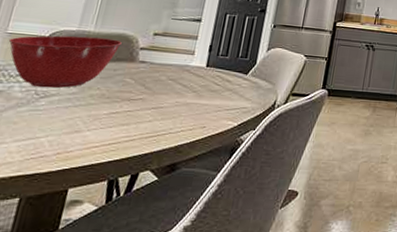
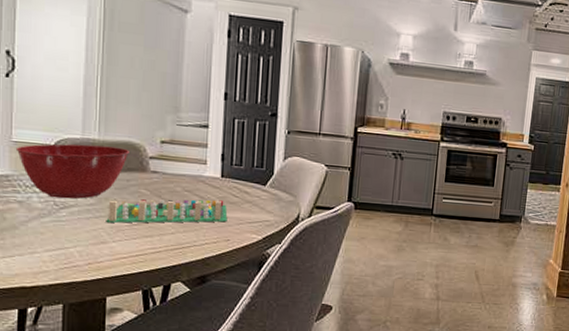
board game: none [84,87,208,112] -> present [106,199,228,223]

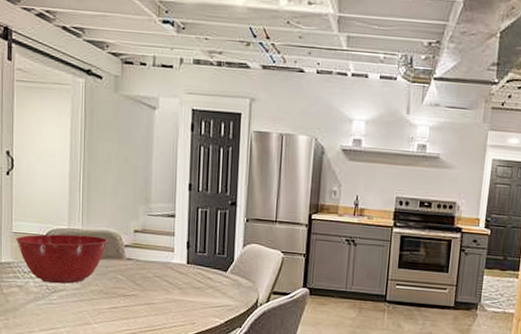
board game: present [106,199,228,223] -> none [89,284,193,307]

